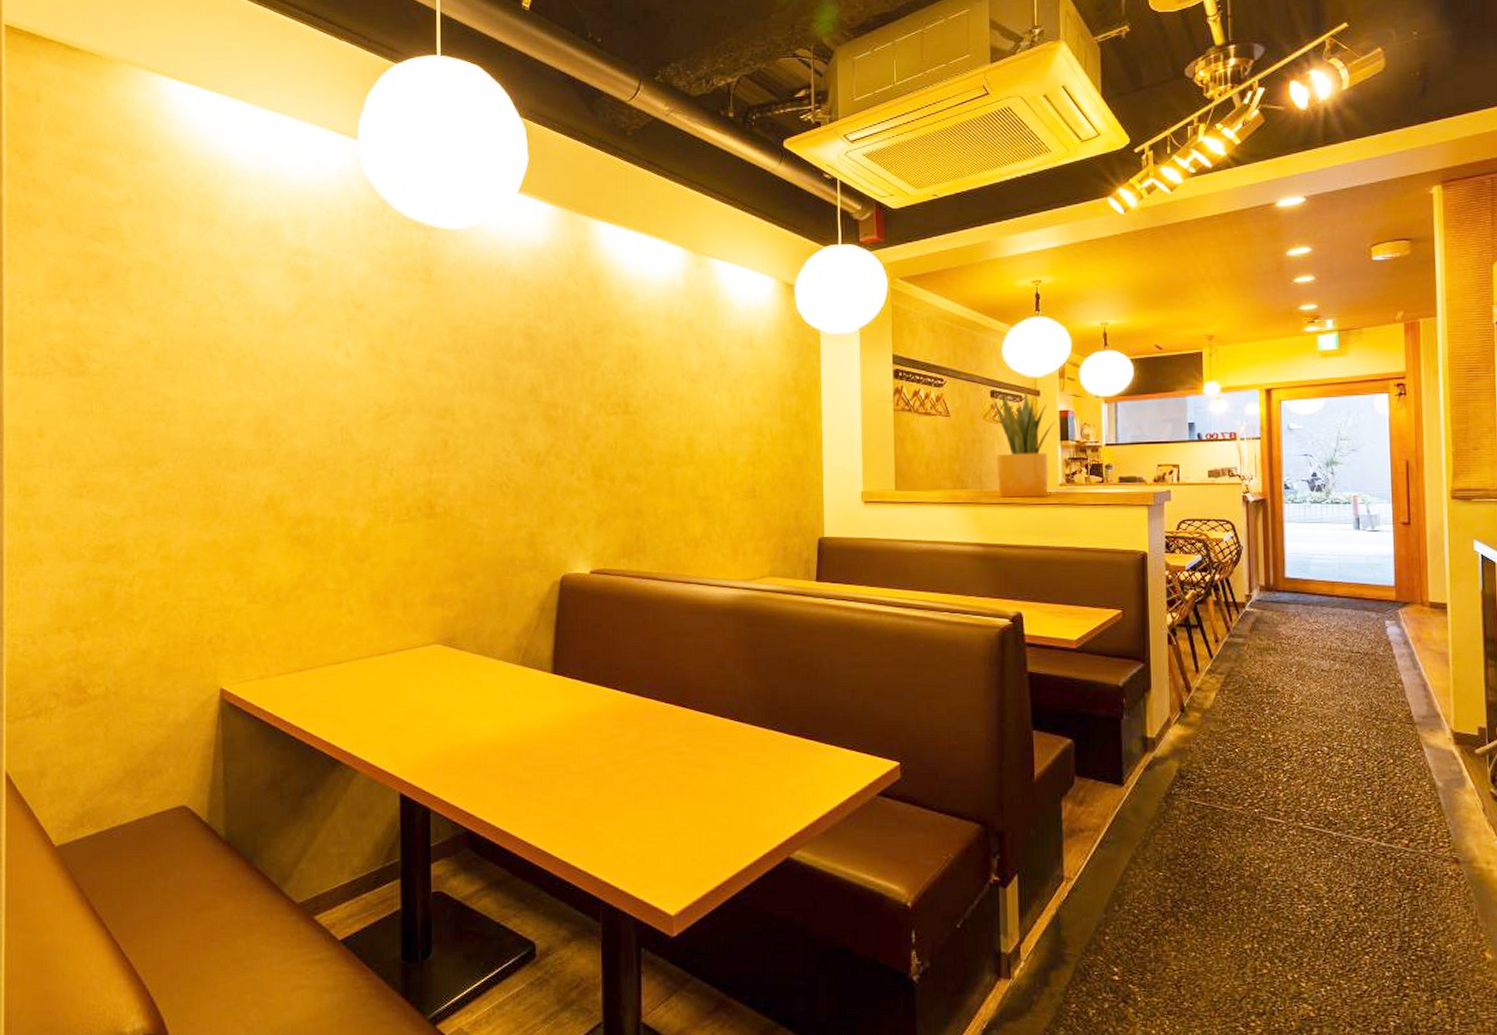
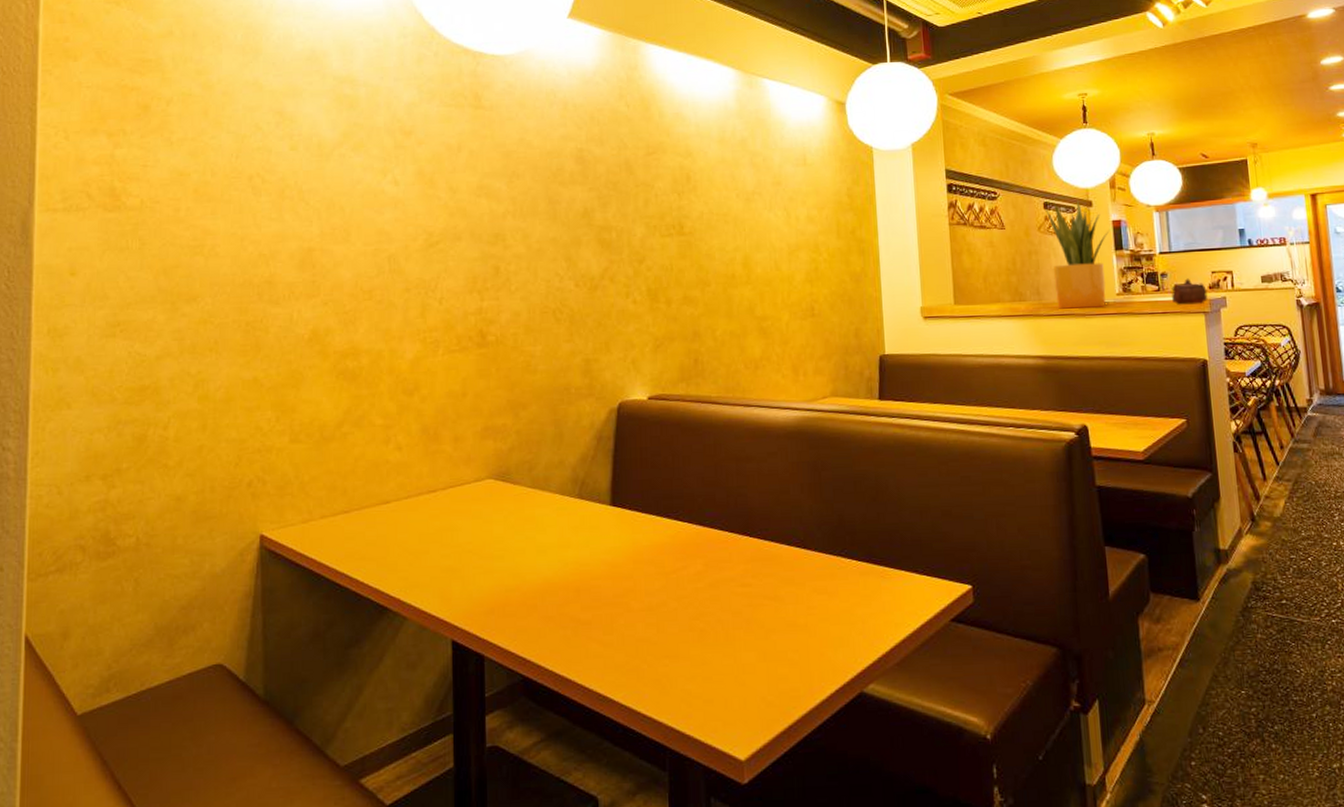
teapot: none [1115,471,1152,497] -> present [1171,278,1208,305]

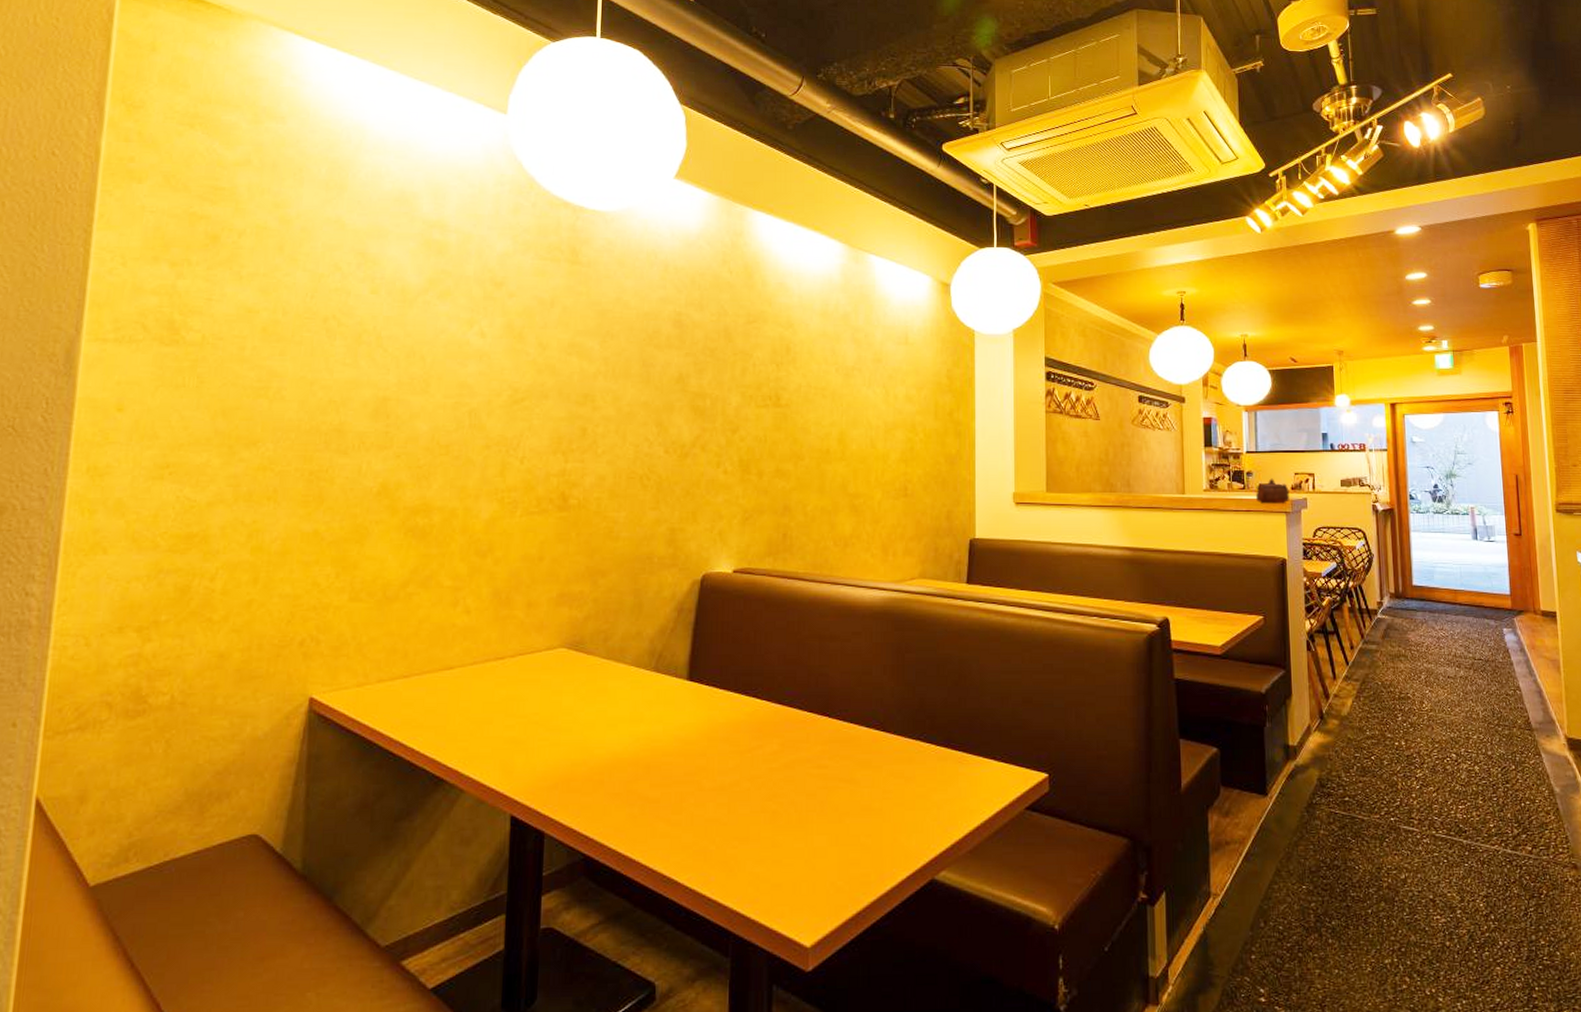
planter: present [1045,199,1111,309] -> none [1140,394,1201,502]

